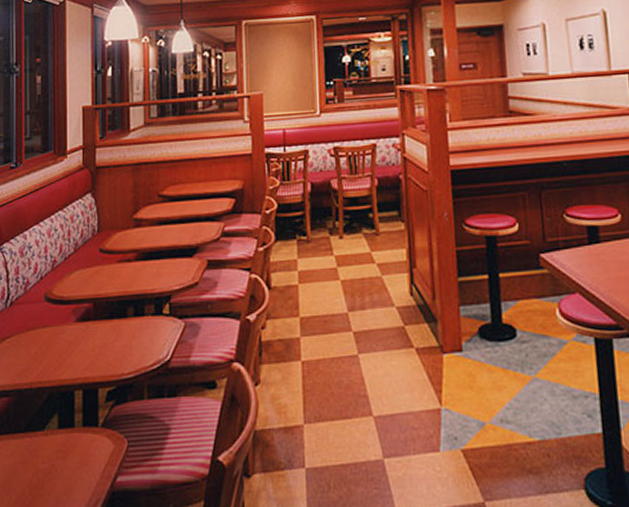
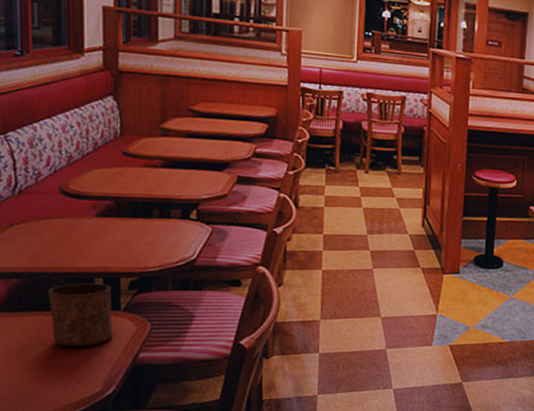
cup: none [33,397,91,472] -> present [48,283,113,347]

